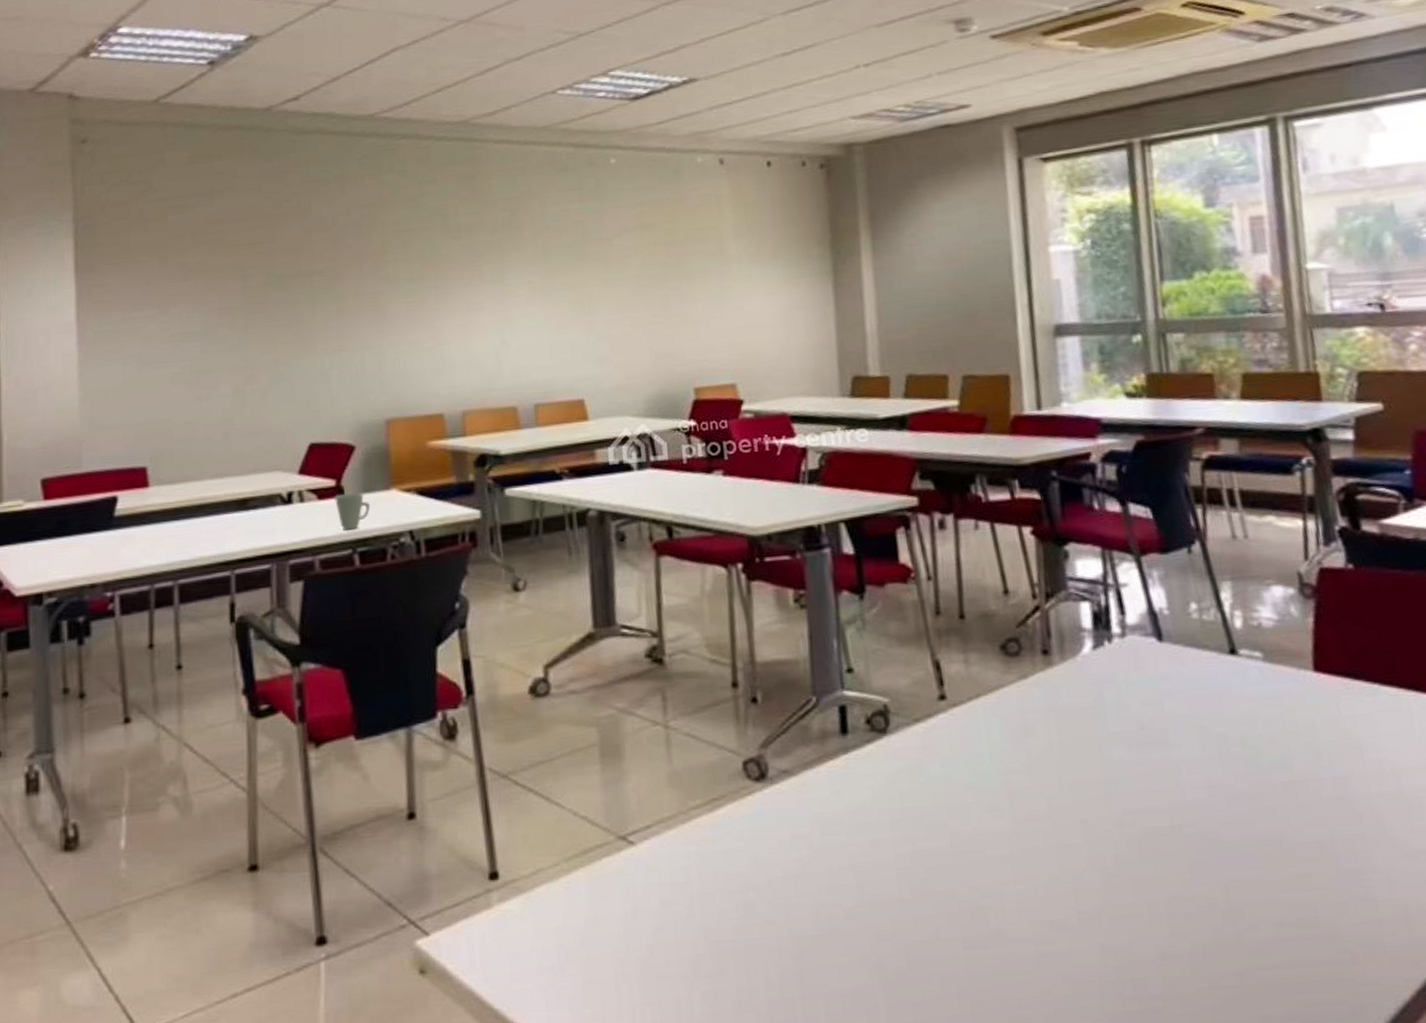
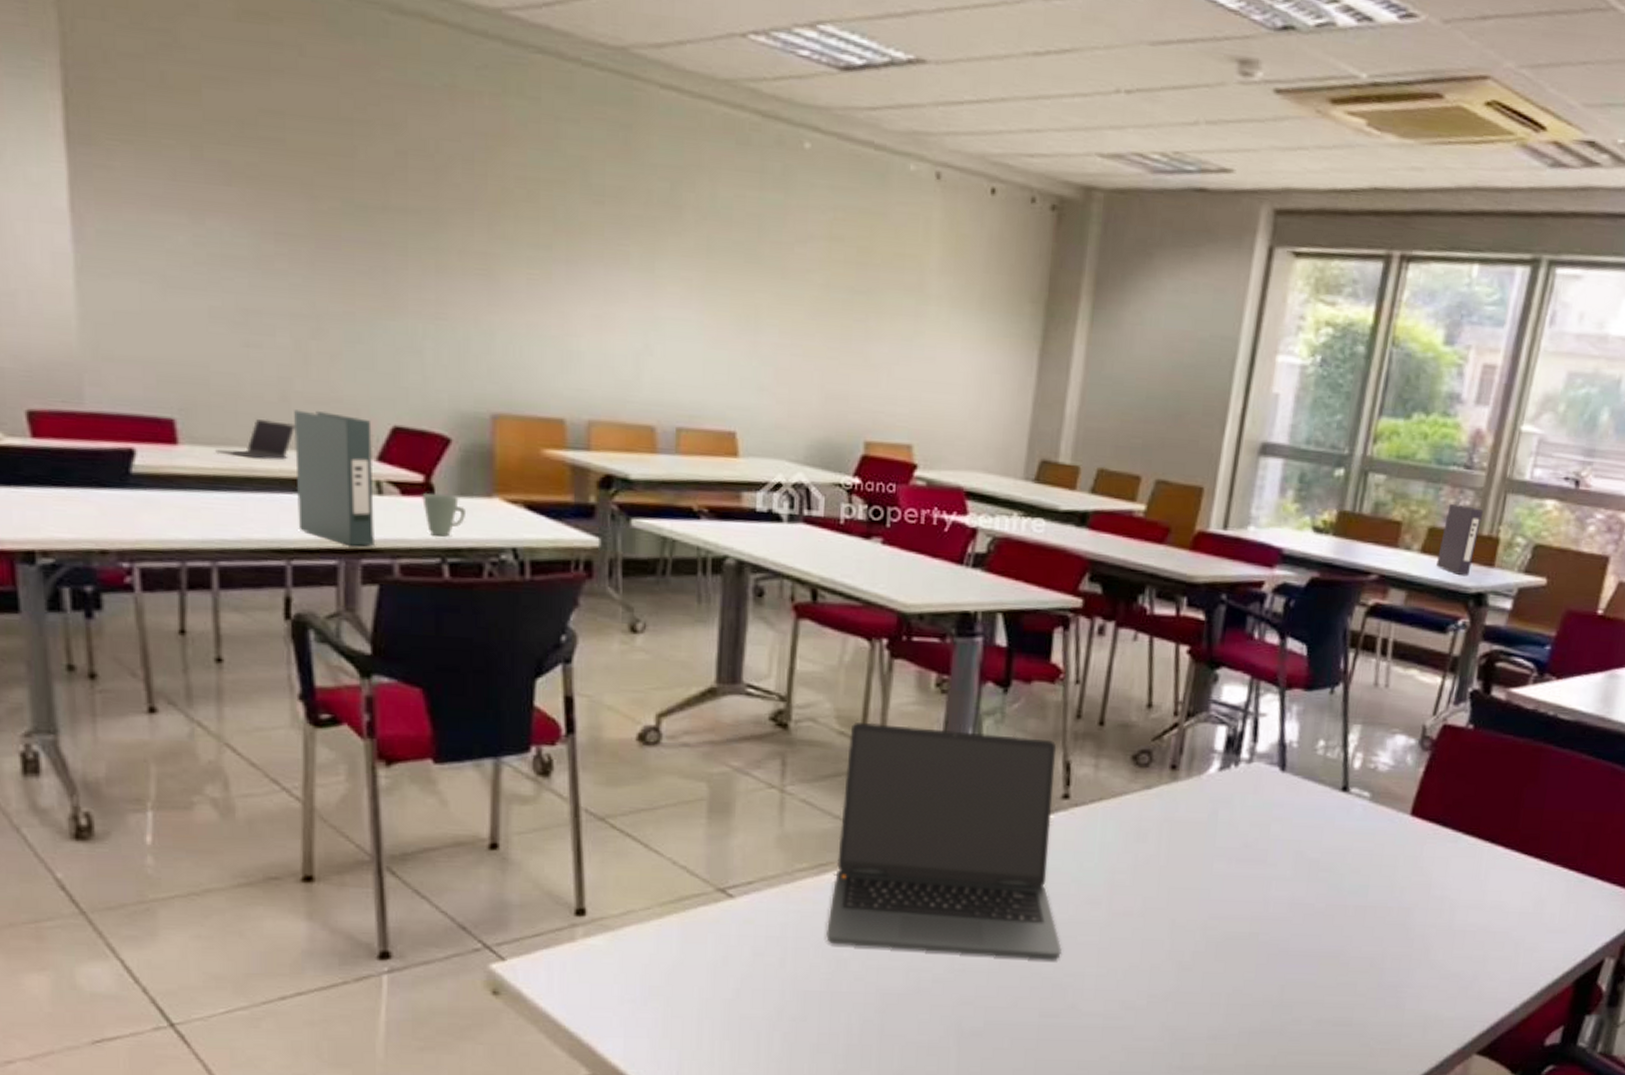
laptop computer: none [176,454,236,490] -> present [215,419,296,461]
binder: none [235,441,300,551] -> present [294,410,376,547]
laptop: none [721,640,973,886] -> present [826,722,1062,960]
binder: none [1255,347,1299,415] -> present [1436,503,1484,575]

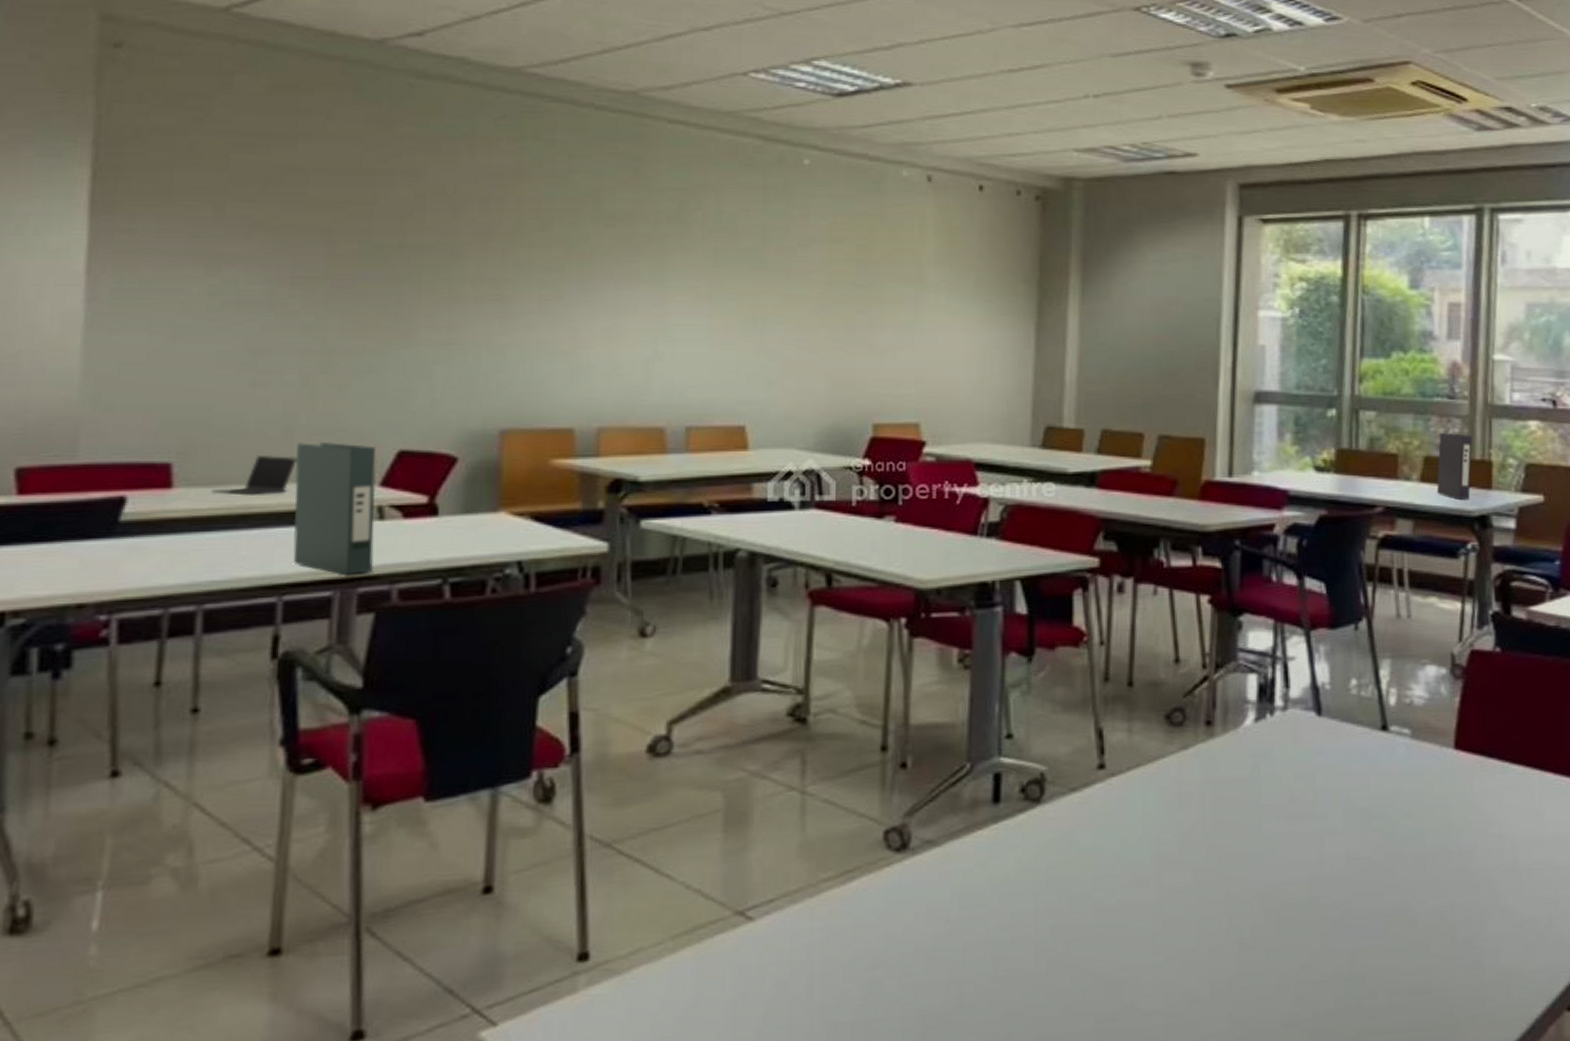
mug: present [422,492,467,537] -> none [425,512,471,556]
laptop: present [826,722,1062,960] -> none [857,706,1112,963]

